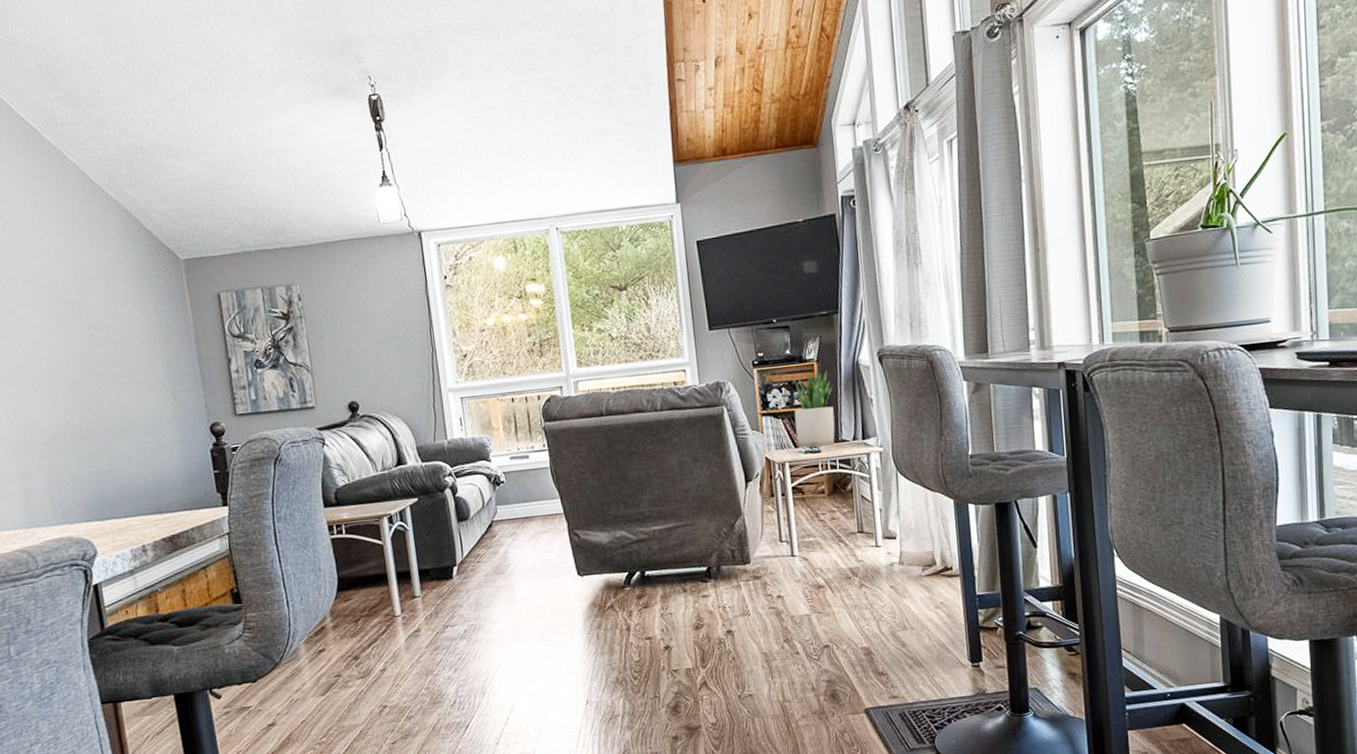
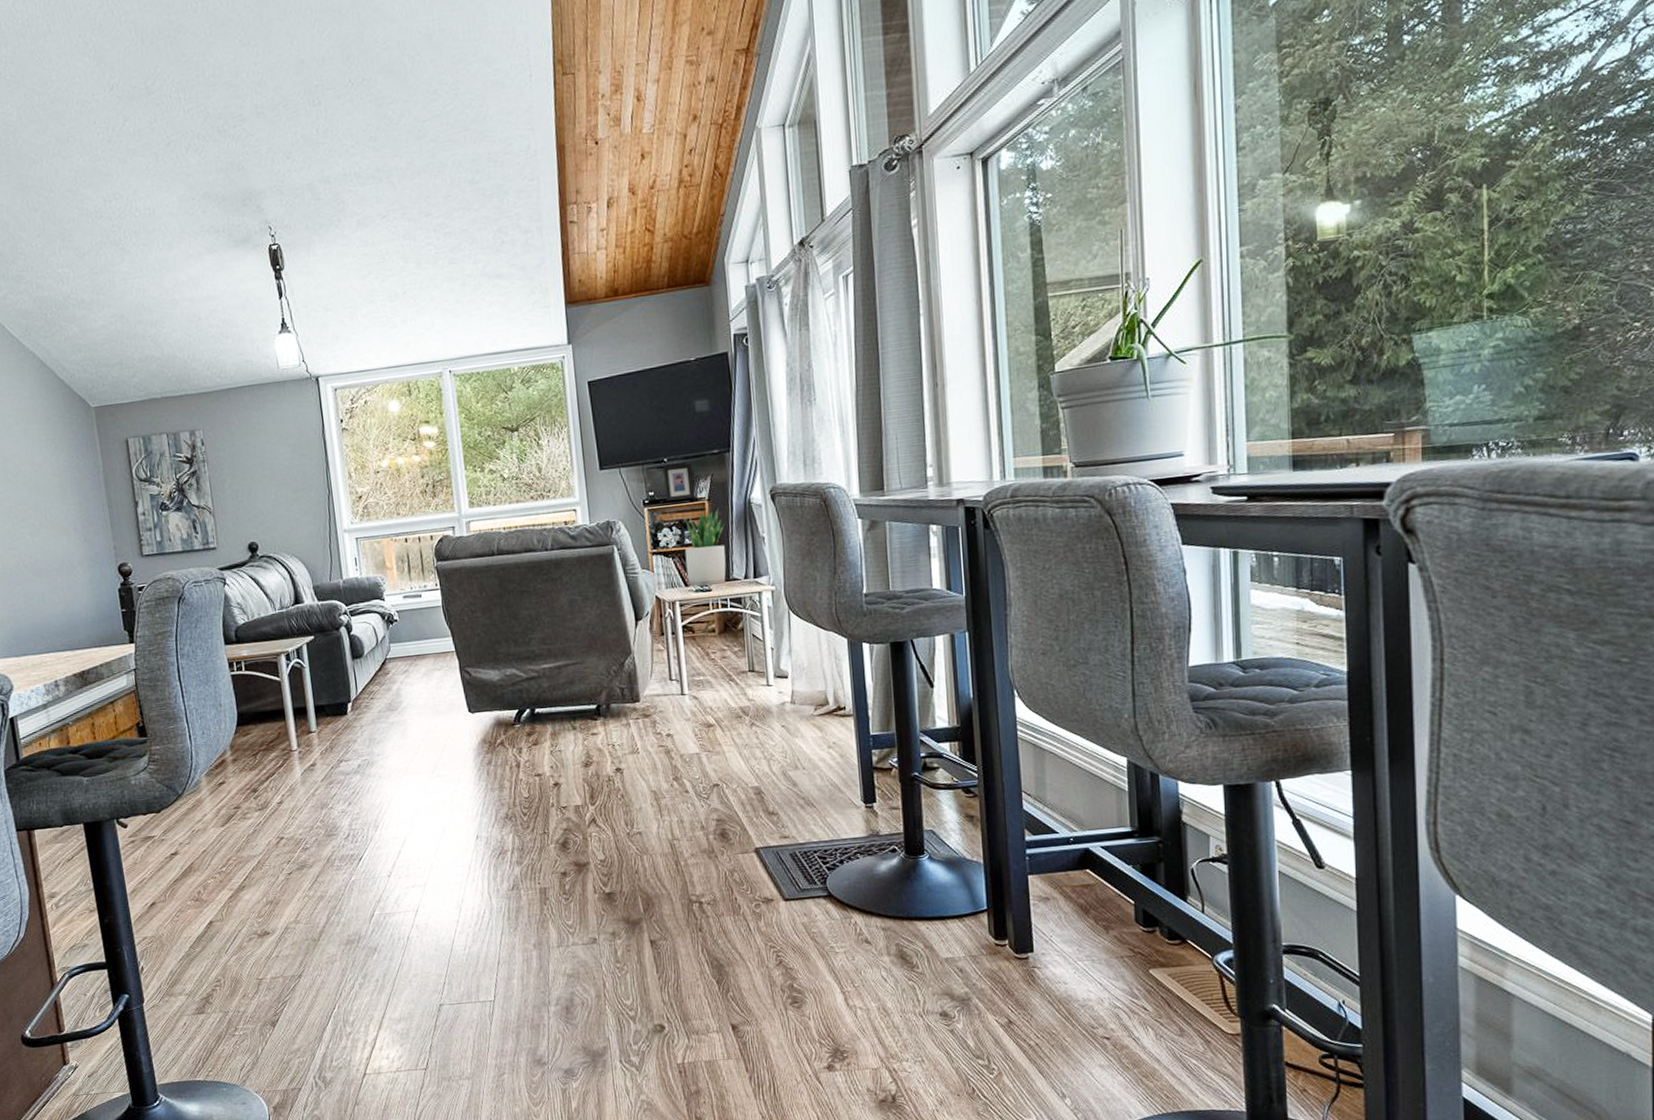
picture frame: none [772,324,803,364] -> present [663,463,695,503]

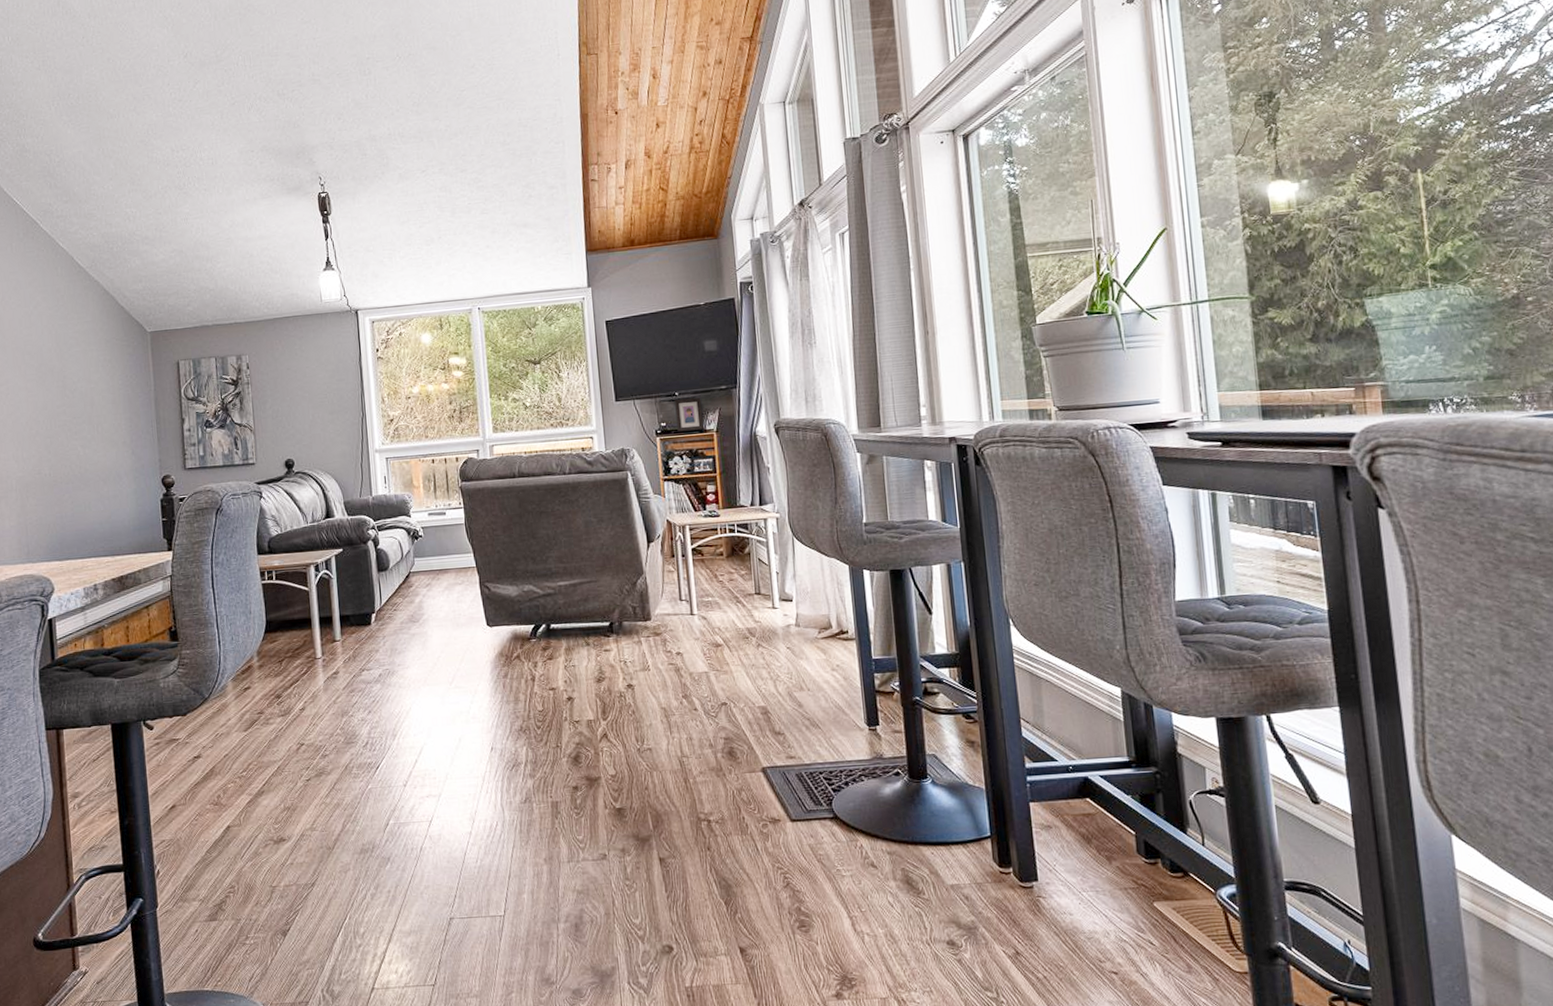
planter: present [684,507,727,587] -> none [694,438,734,512]

